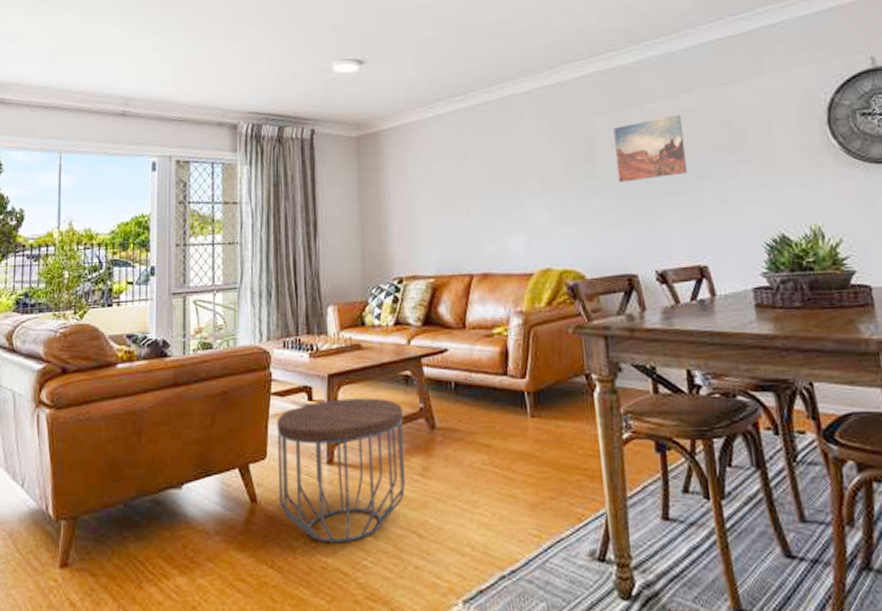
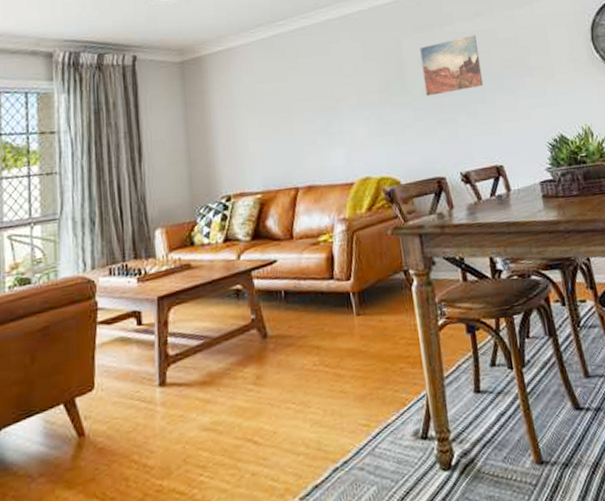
side table: present [277,398,406,543] -> none [104,314,240,466]

